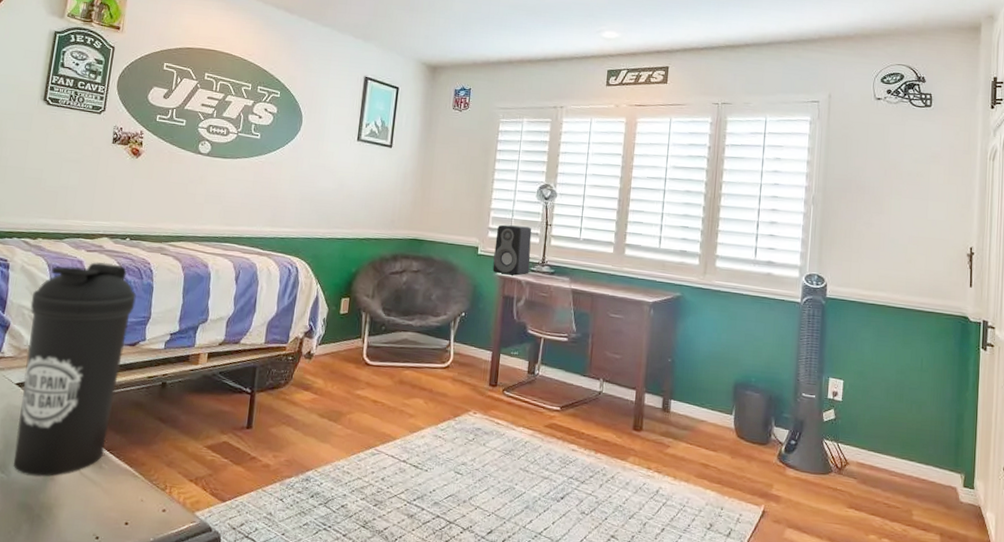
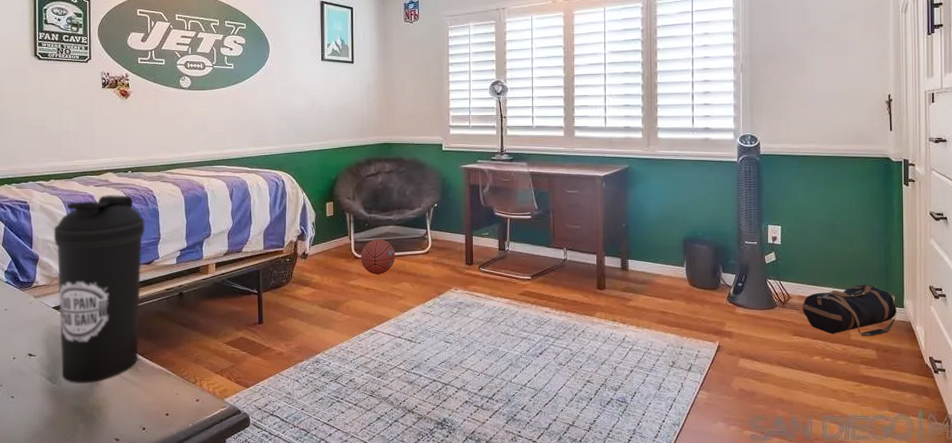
basketball: none [371,345,412,386] -> present [361,239,396,274]
speaker: present [492,224,532,276] -> none [457,121,490,166]
duffel bag: none [860,457,966,518] -> present [802,284,896,336]

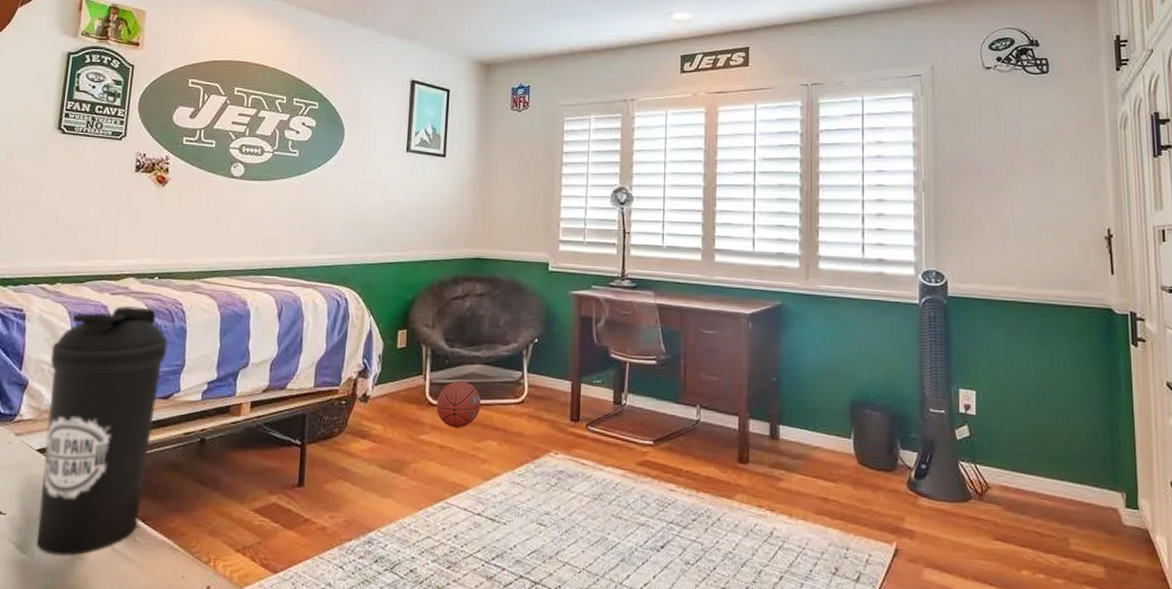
duffel bag: present [802,284,896,336] -> none [1005,475,1129,547]

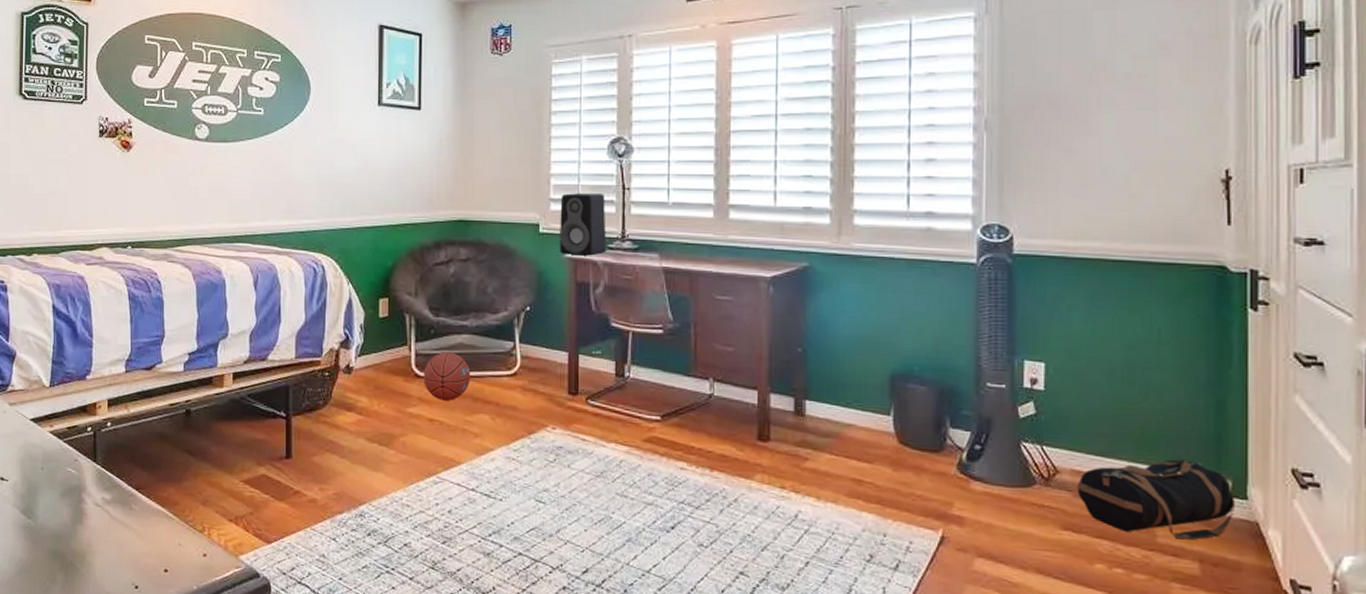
water bottle: present [36,305,168,554] -> none [34,276,146,520]
speaker: none [566,236,608,293] -> present [560,193,607,256]
duffel bag: none [1005,475,1129,547] -> present [1077,459,1234,540]

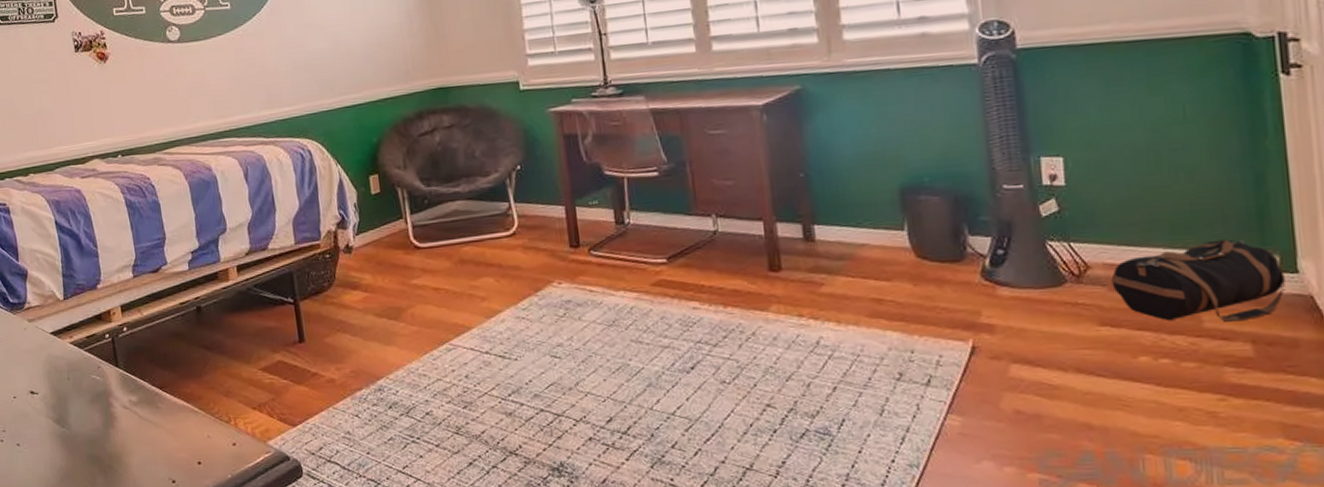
basketball: present [423,352,471,401] -> none [422,220,471,269]
speaker: present [560,193,607,256] -> none [537,42,590,109]

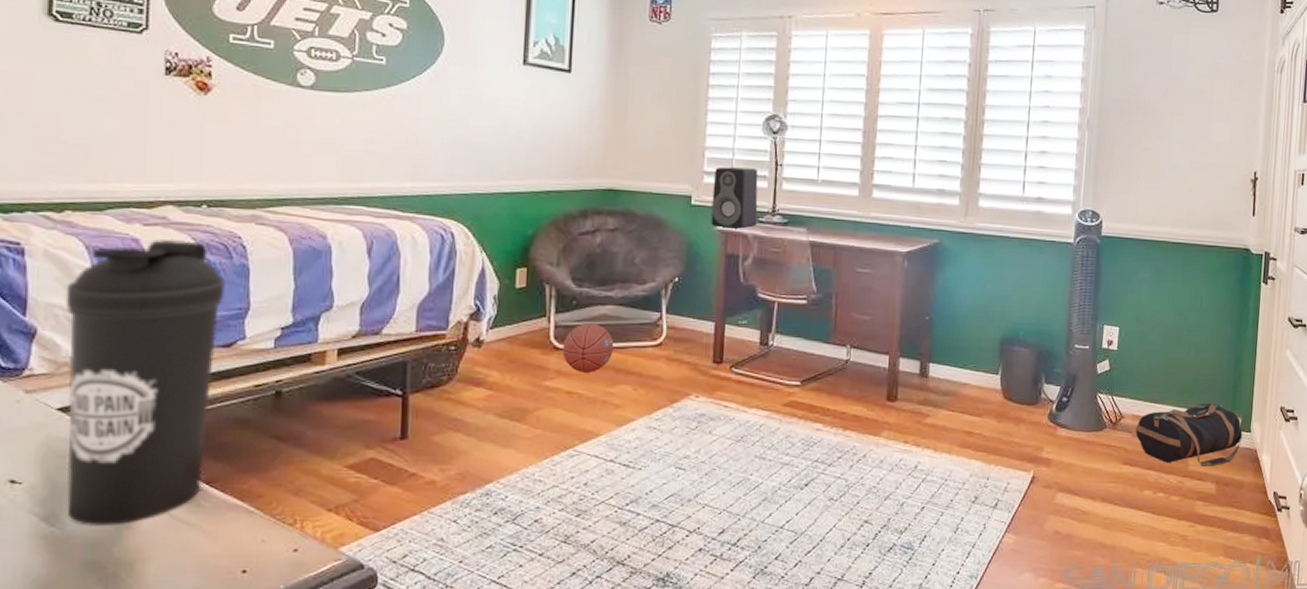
water bottle: none [40,186,157,425] -> present [65,238,225,524]
basketball: none [422,220,471,269] -> present [562,323,614,373]
speaker: none [537,42,590,109] -> present [711,166,758,229]

